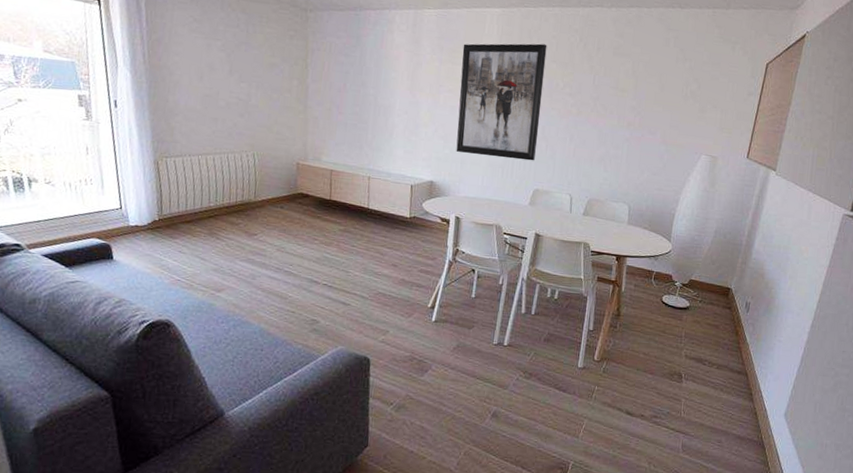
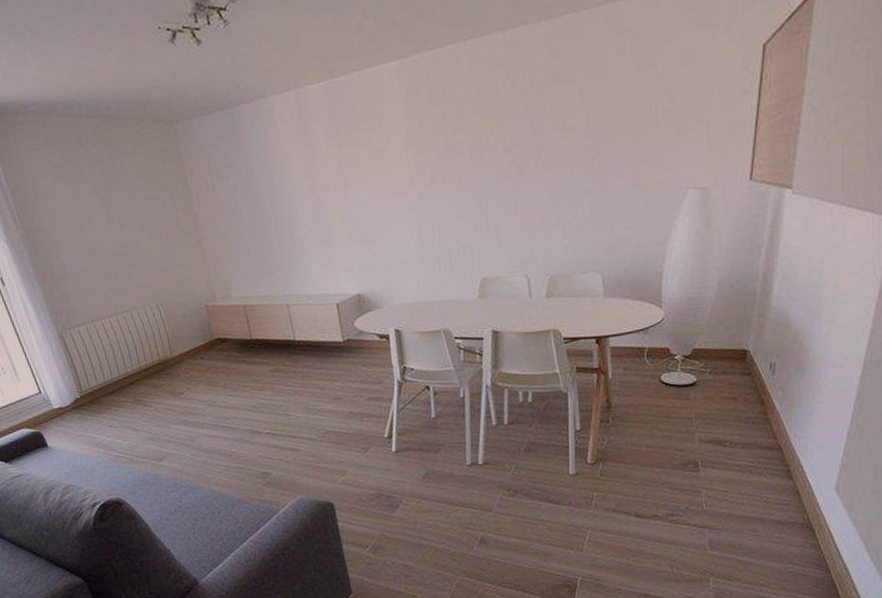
wall art: present [456,43,547,161] -> none [362,93,476,253]

